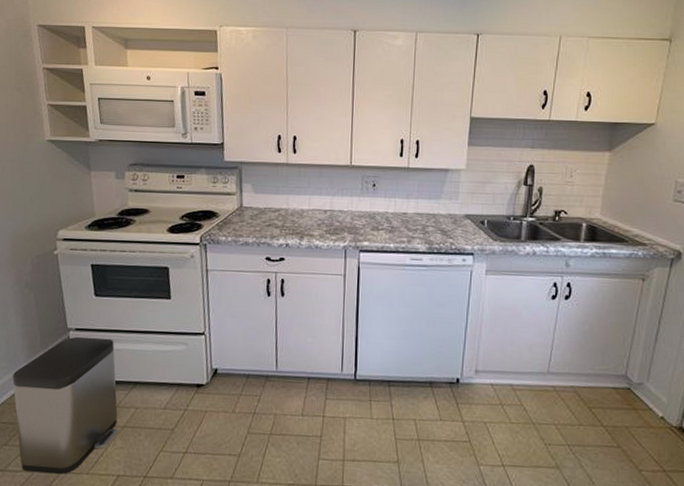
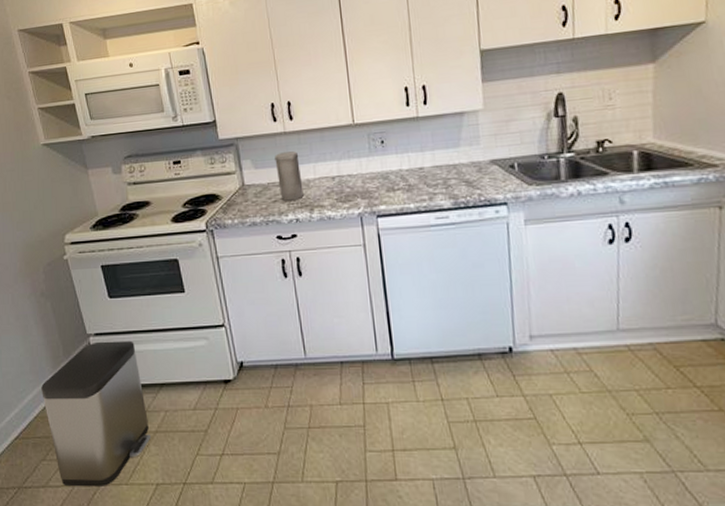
canister: none [274,181,298,228] -> present [275,151,305,202]

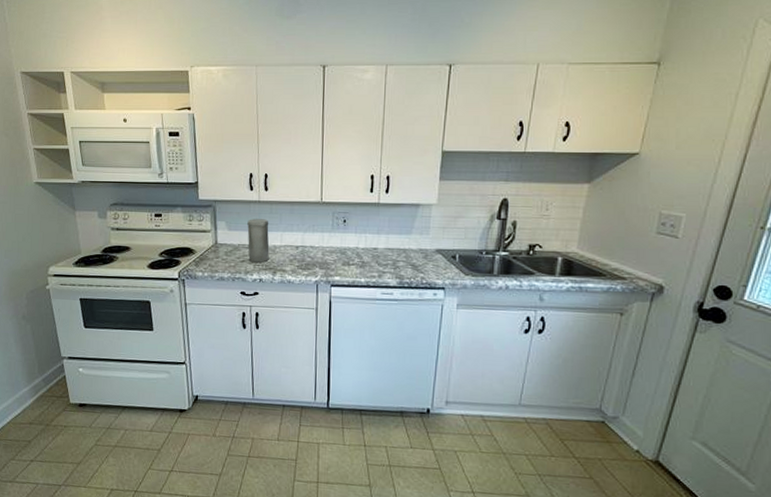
pedal bin: present [41,340,152,486] -> none [16,364,111,487]

